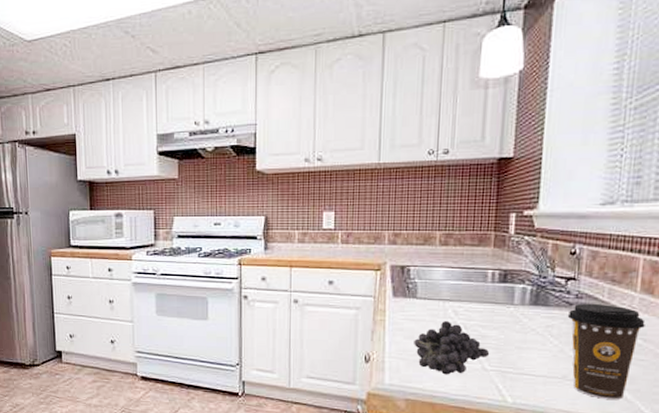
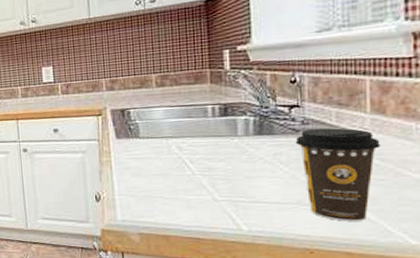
fruit: present [414,321,490,375] -> none [141,157,219,208]

